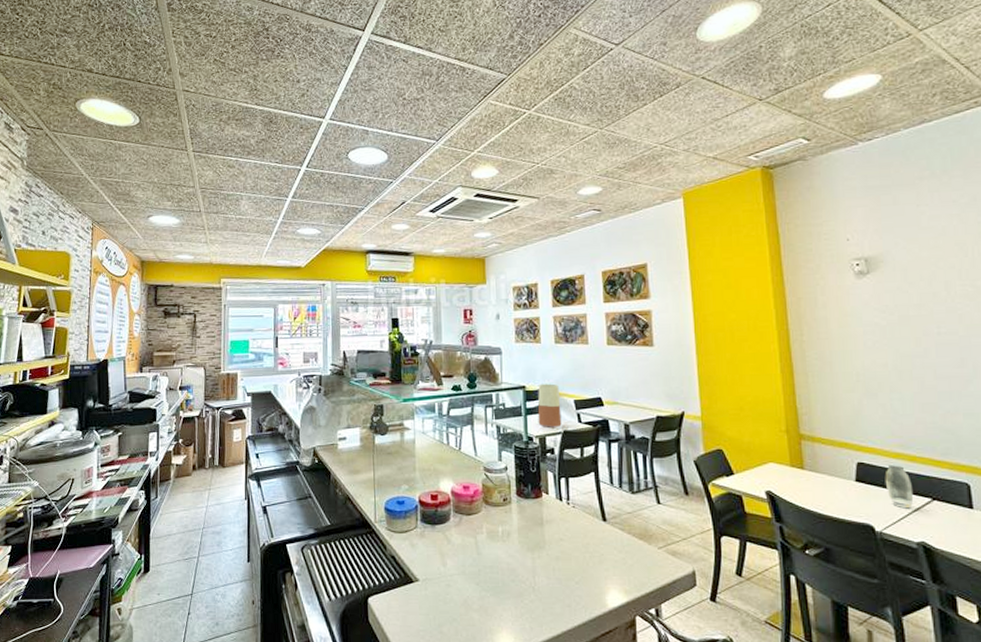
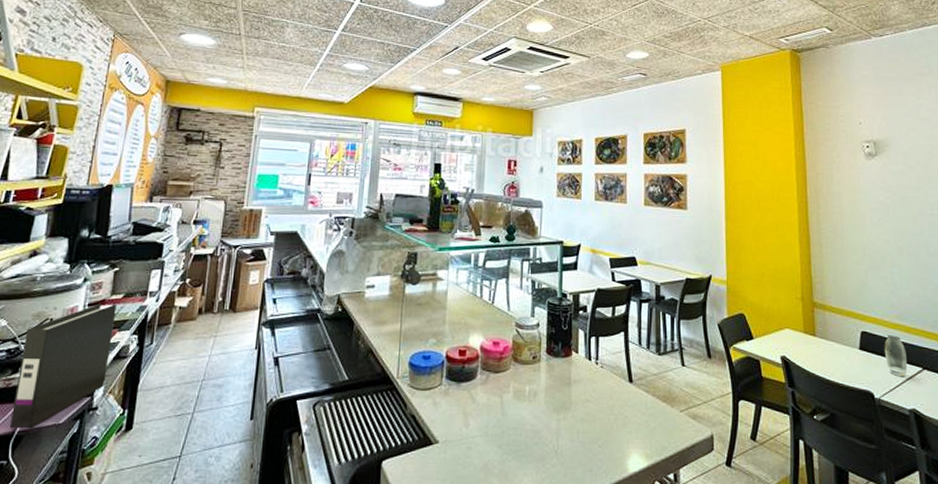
binder: none [51,464,124,572] -> present [9,303,117,429]
vase: present [537,383,562,427] -> none [573,240,597,285]

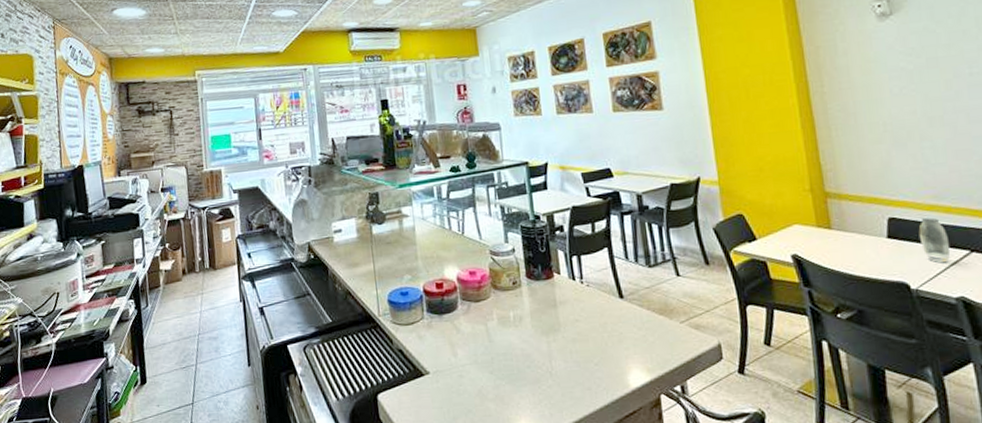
binder: present [9,303,117,429] -> none [40,274,115,391]

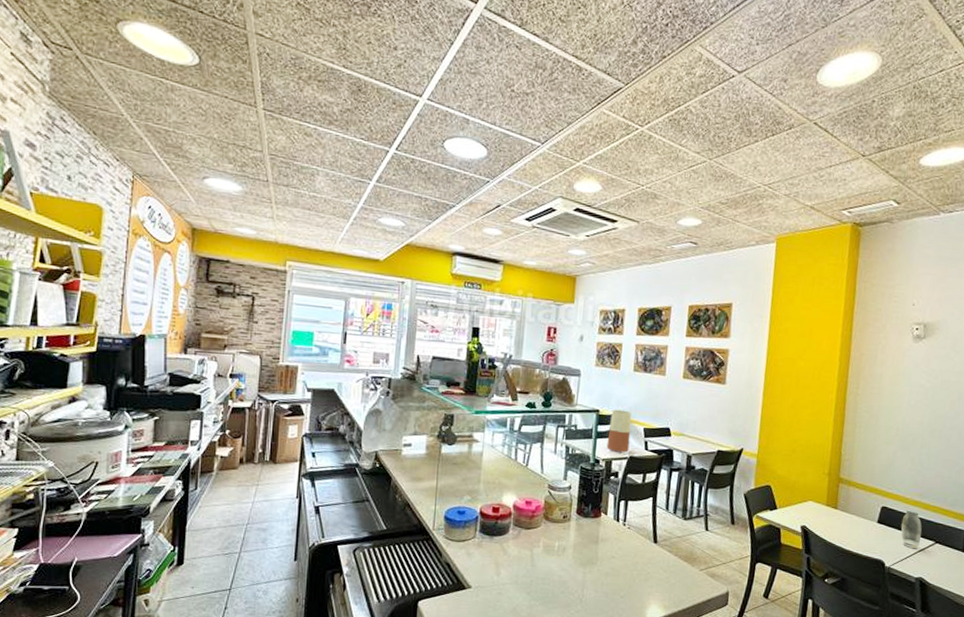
vase: none [541,157,570,204] -> present [606,409,632,453]

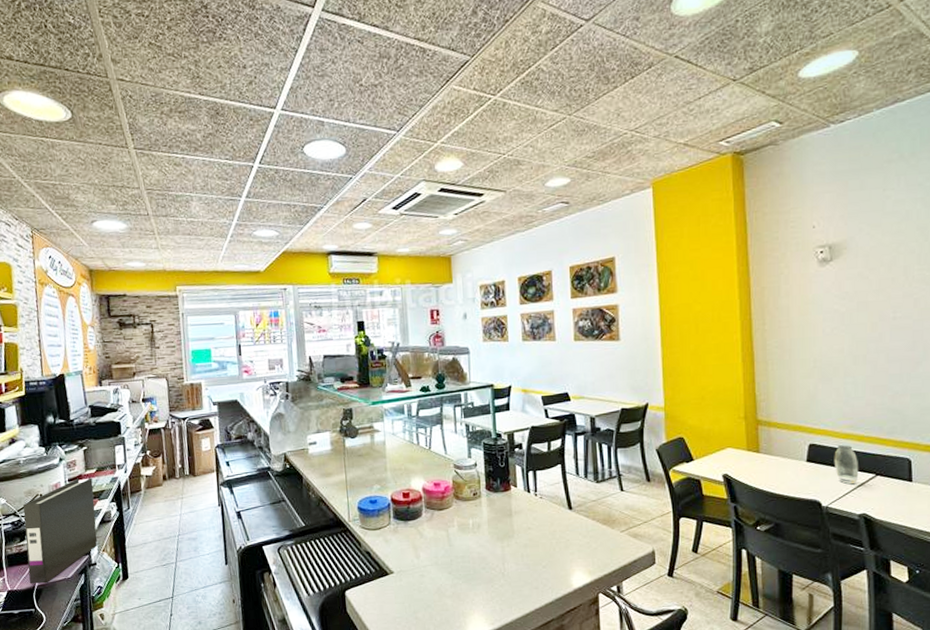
binder: none [67,450,159,560] -> present [23,478,98,584]
vase: present [606,409,632,453] -> none [506,381,530,424]

